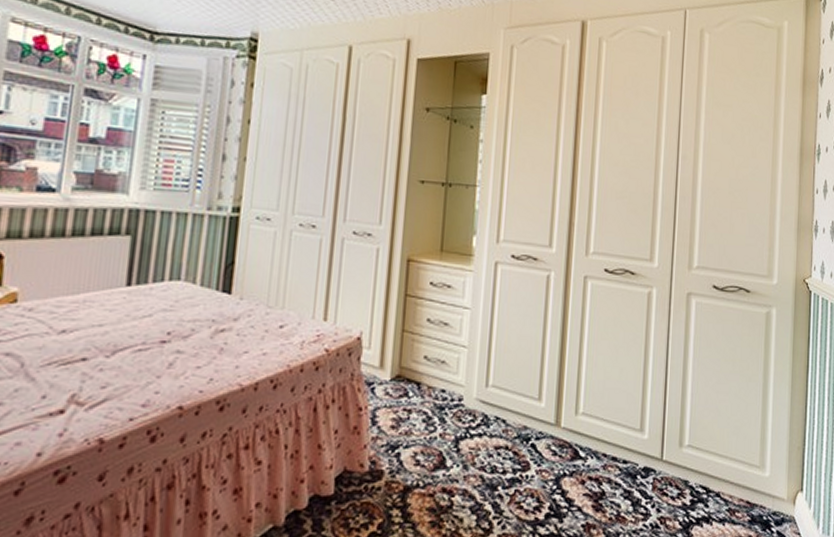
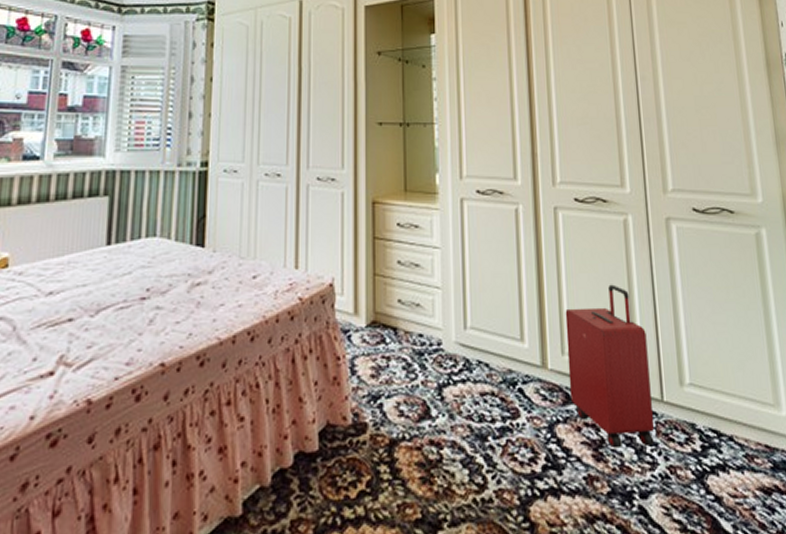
suitcase: none [578,352,655,501] -> present [565,284,655,449]

